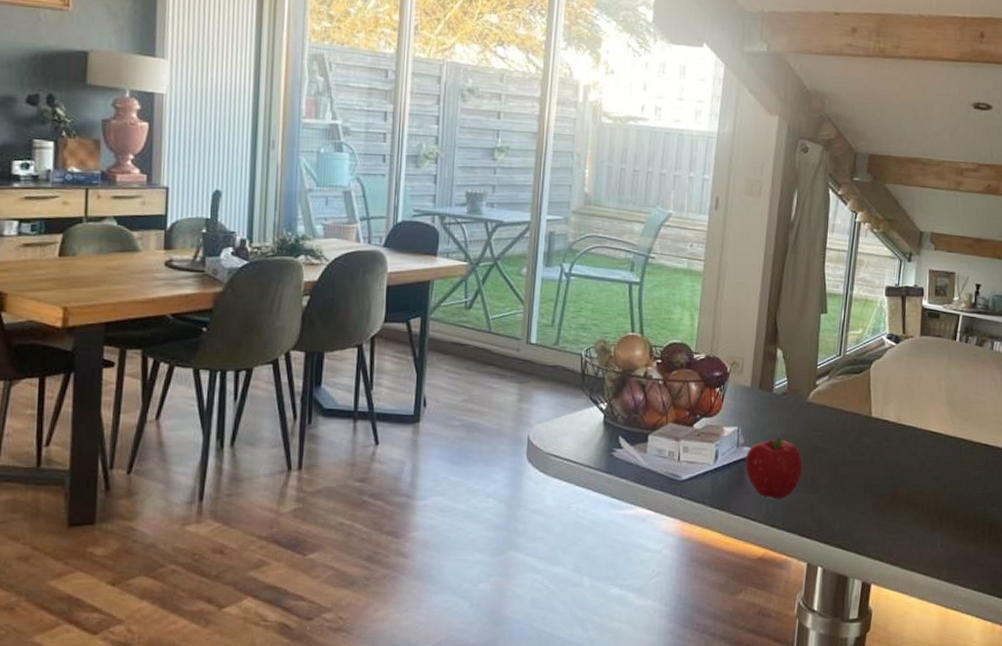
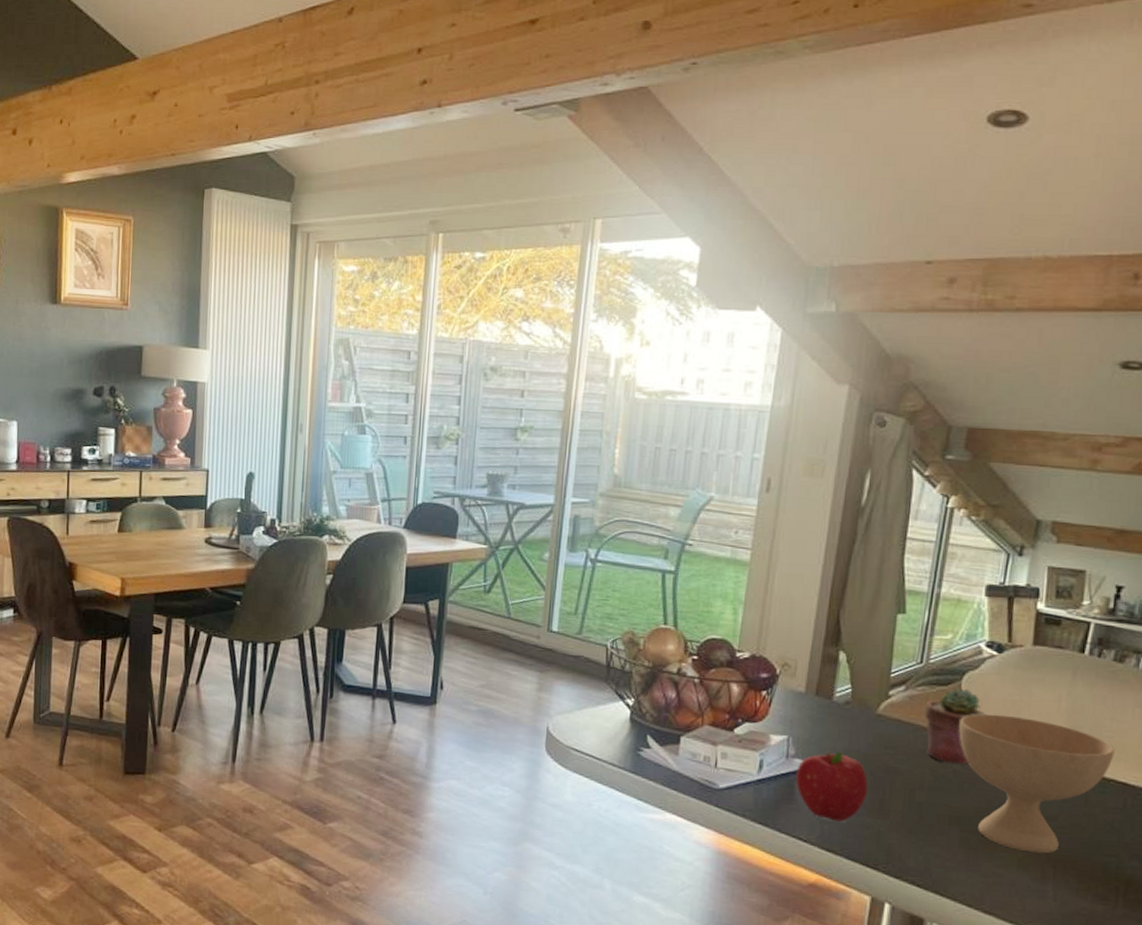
potted succulent: none [844,375,890,440] -> present [925,688,988,764]
bowl: none [869,395,979,509] -> present [959,713,1115,854]

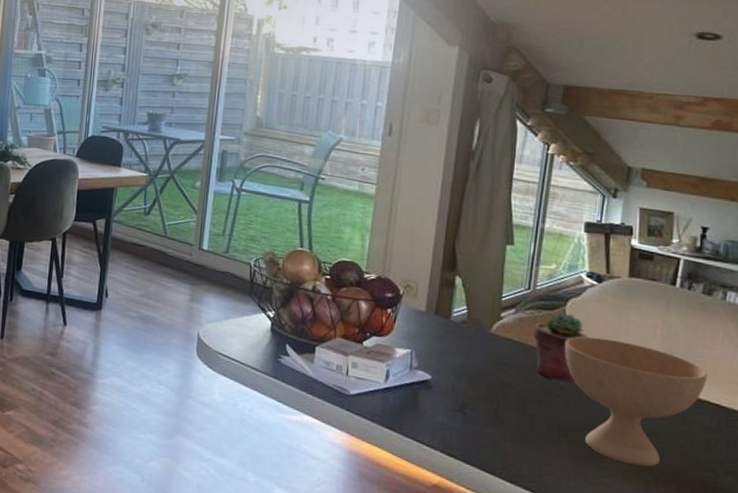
fruit: present [795,751,868,822] -> none [418,365,484,429]

